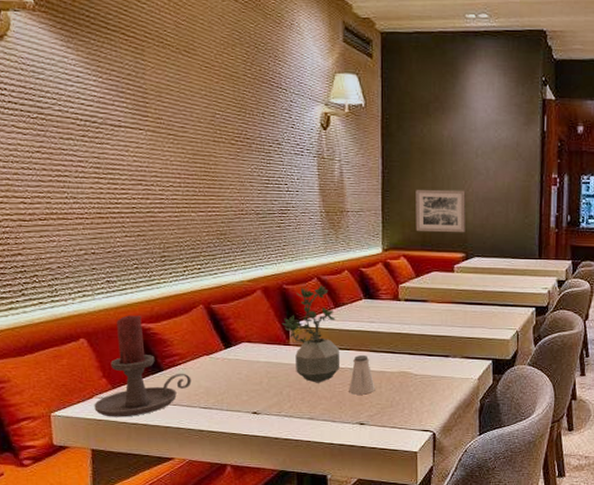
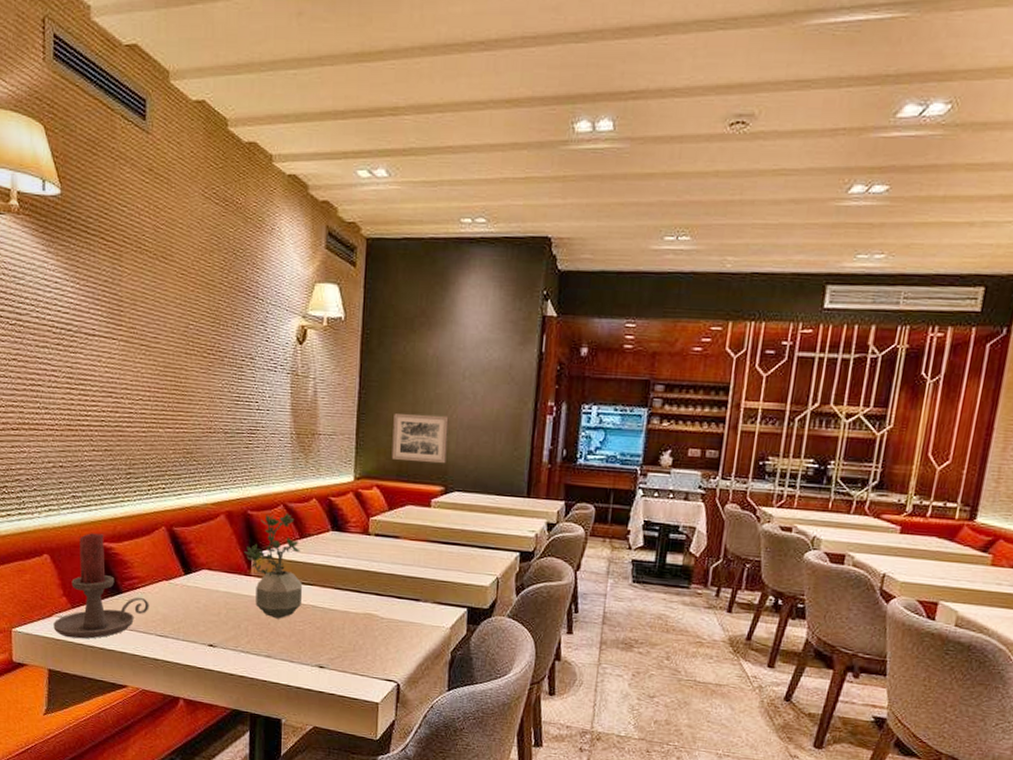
saltshaker: present [349,354,375,395] -> none [309,591,338,636]

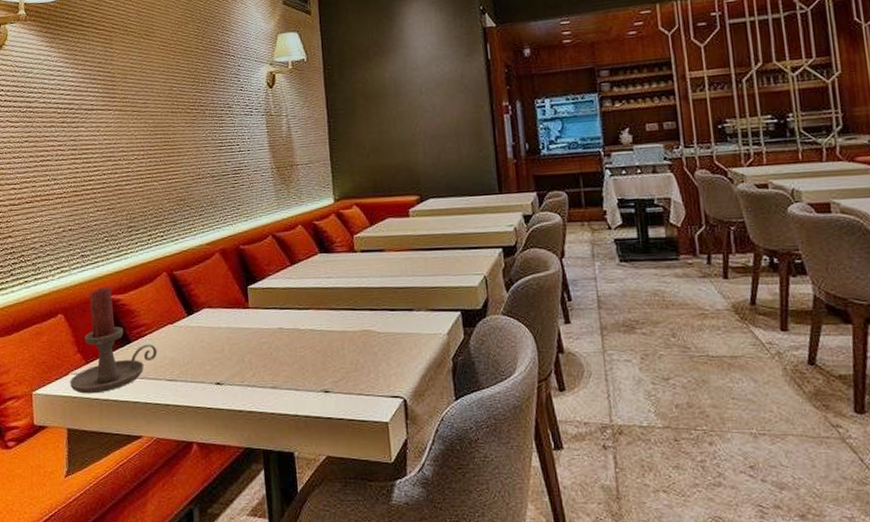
potted plant: present [243,512,303,619] -> none [240,242,300,348]
wall art: present [391,413,449,464] -> none [362,130,417,177]

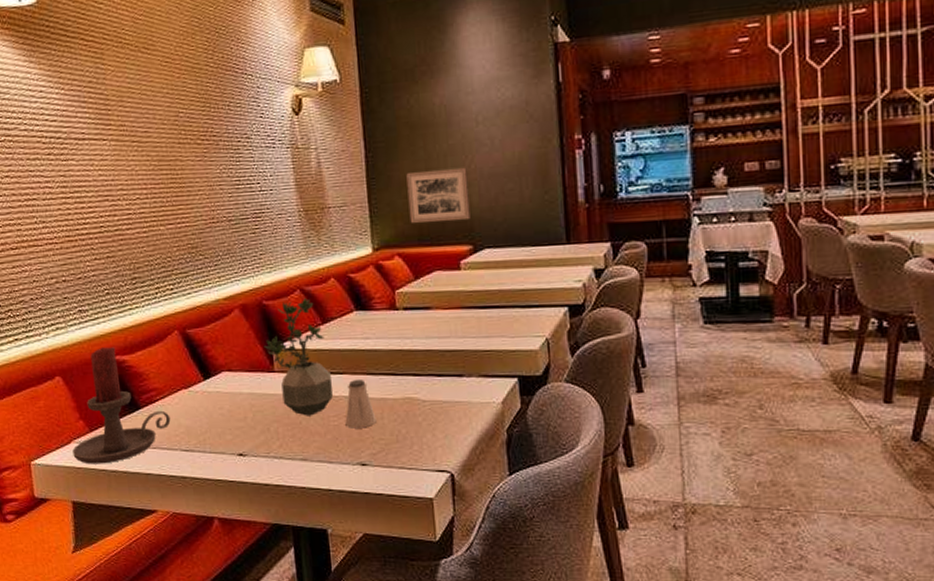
potted plant: none [240,242,300,348] -> present [263,297,334,416]
saltshaker: none [310,313,338,359] -> present [345,378,377,429]
wall art: none [362,130,417,177] -> present [406,167,470,223]

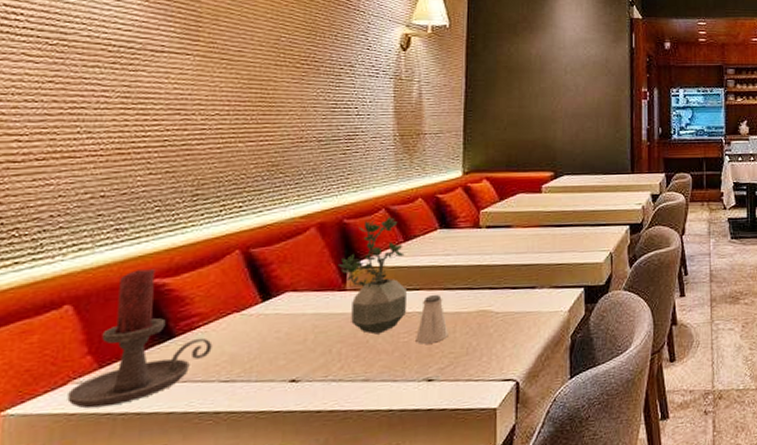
wall art: present [406,167,470,223] -> none [500,107,554,151]

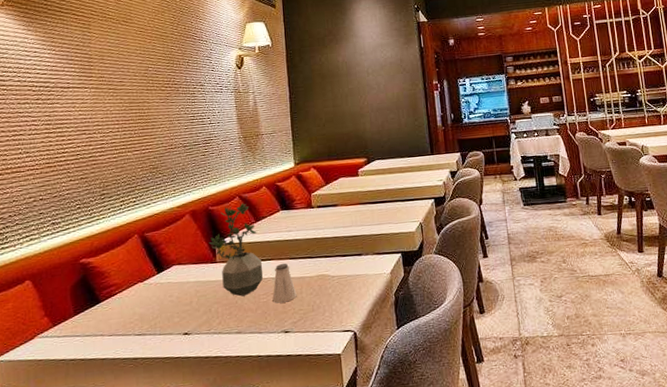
candle holder: present [67,269,213,409] -> none [35,252,127,356]

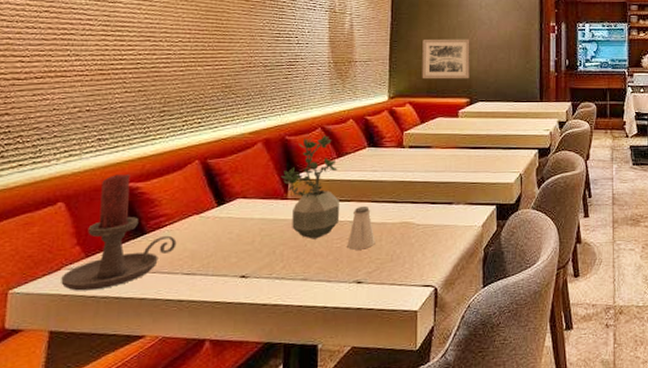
candle holder: none [35,252,127,356] -> present [61,174,177,291]
wall art: none [319,104,365,144] -> present [422,39,470,79]

